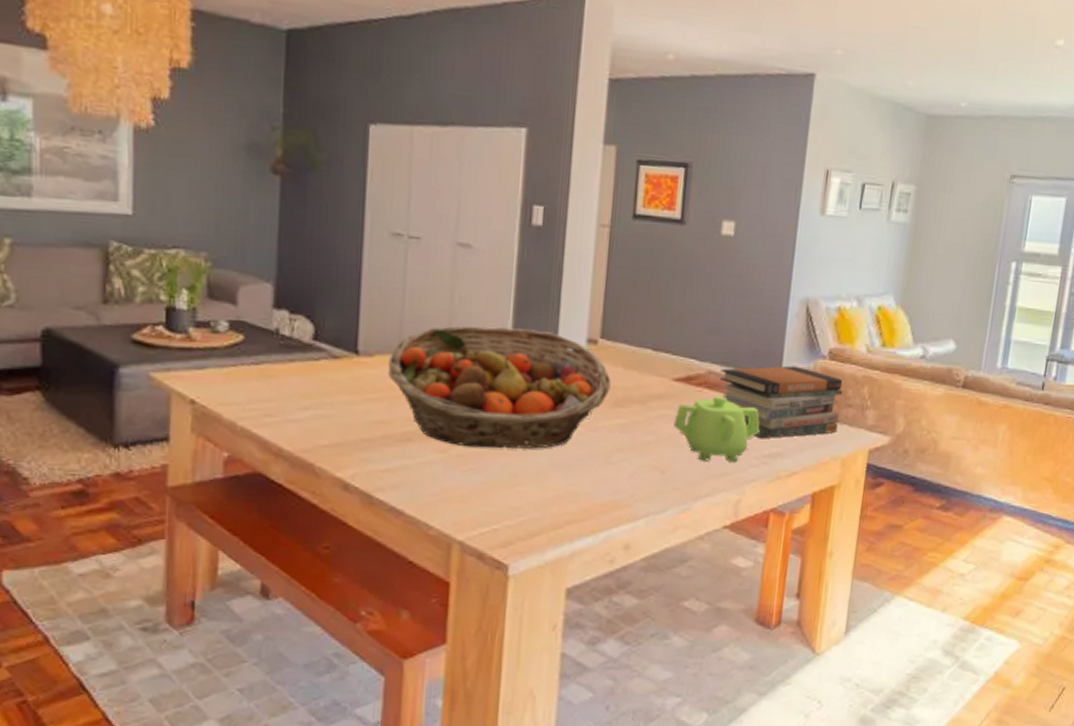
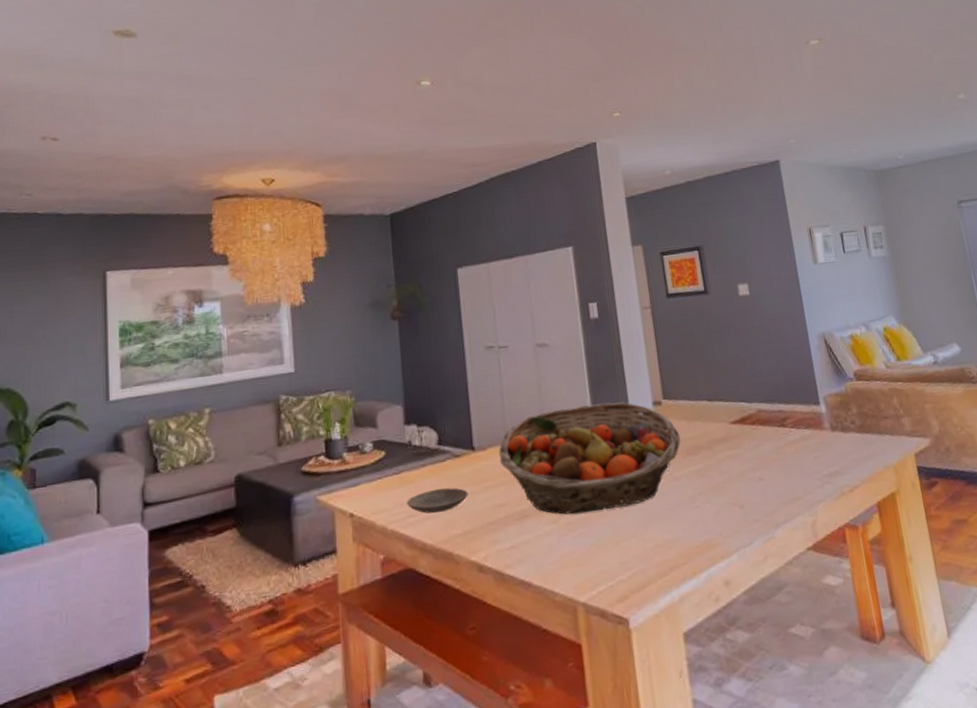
plate: none [265,390,343,417] -> present [407,488,468,514]
teapot: present [673,395,760,463] -> none [740,429,815,491]
book stack: present [720,365,843,439] -> none [768,391,882,462]

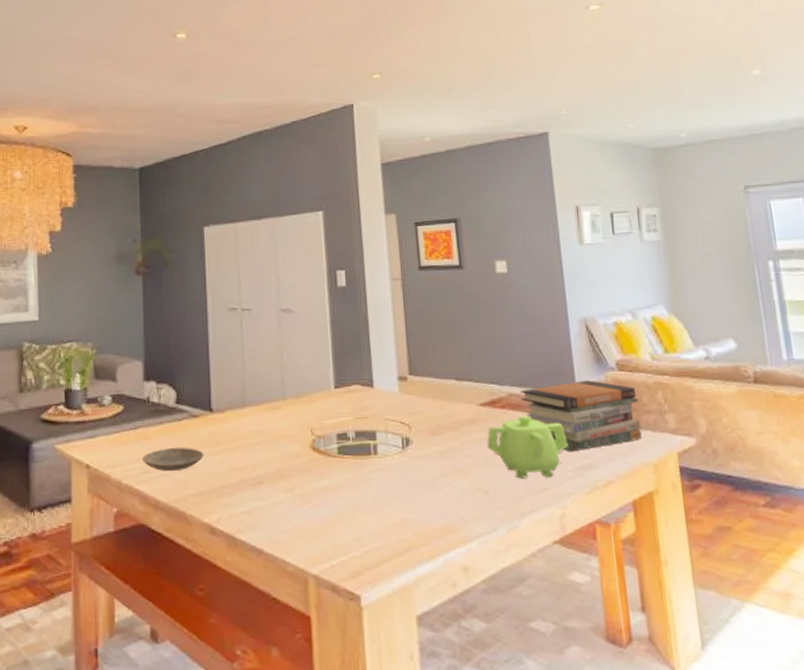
fruit basket: present [498,402,681,515] -> none [236,374,425,485]
teapot: none [740,429,815,491] -> present [487,415,568,479]
book stack: none [768,391,882,462] -> present [520,380,642,452]

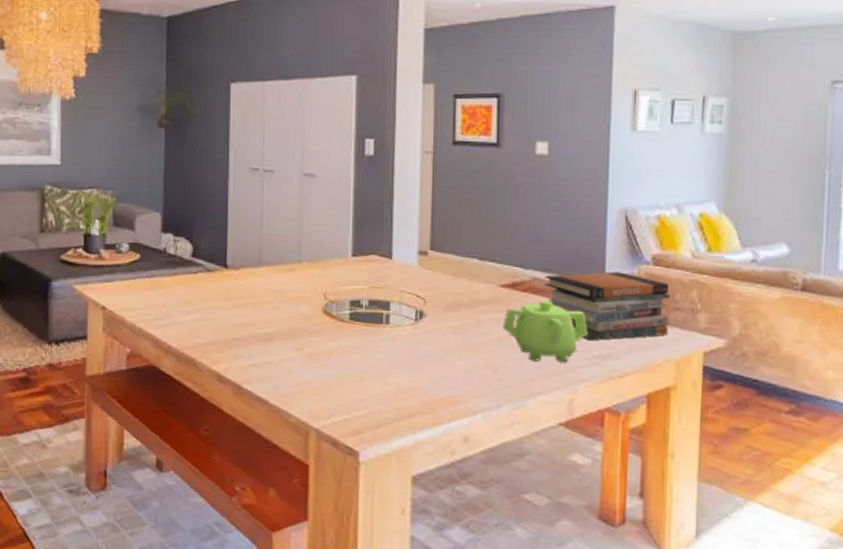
plate: present [142,447,204,471] -> none [156,298,216,320]

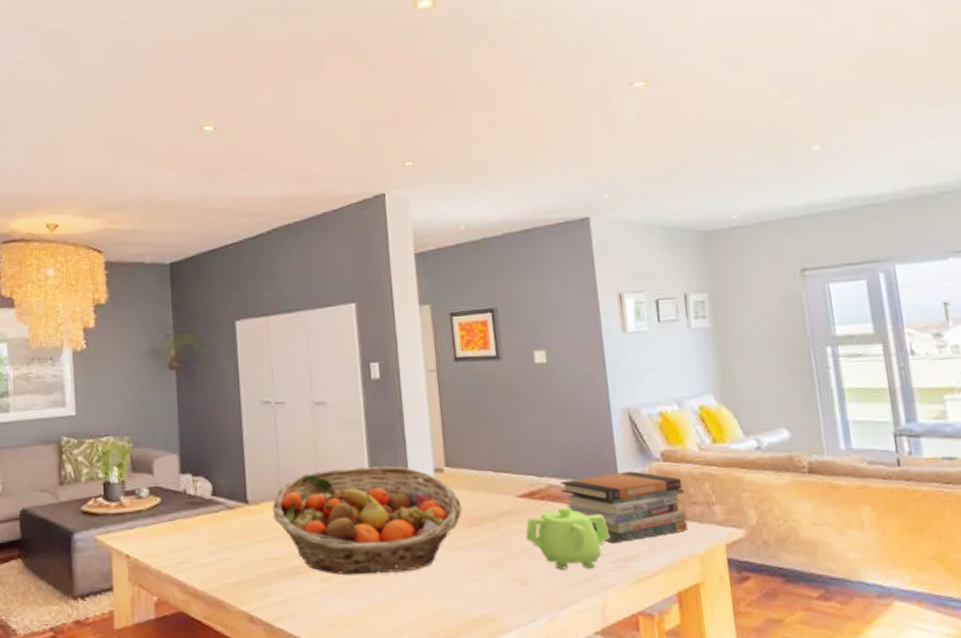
fruit basket: none [251,242,442,348] -> present [272,466,462,575]

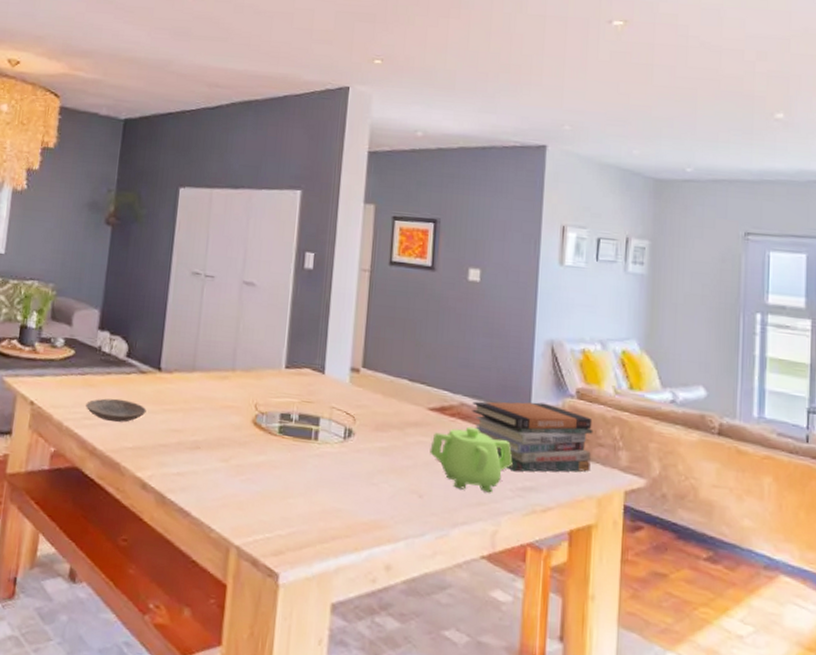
plate: none [180,538,241,561] -> present [86,398,147,423]
fruit basket: present [272,466,462,575] -> none [183,351,372,465]

